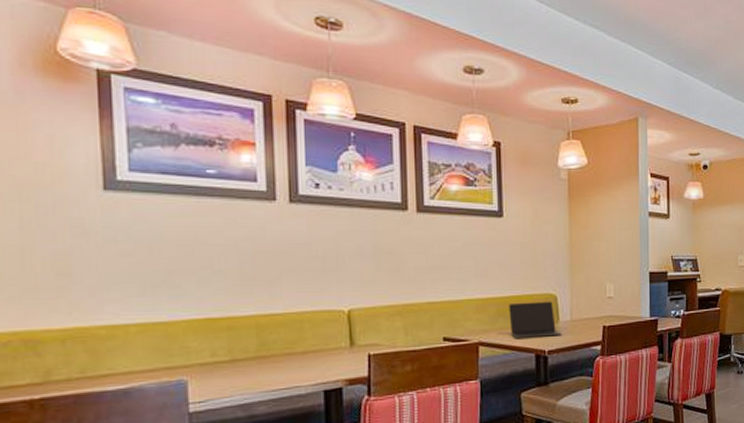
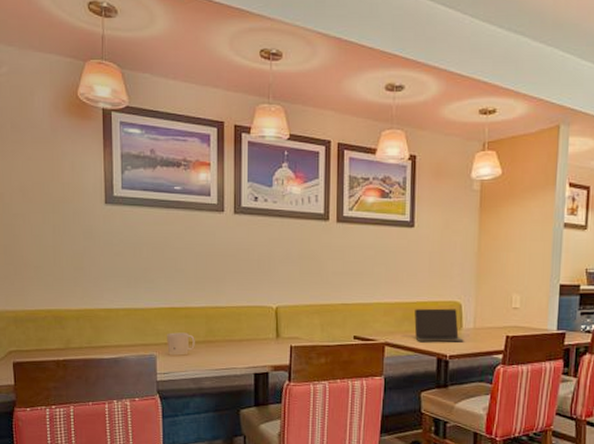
mug: none [200,348,243,379] -> present [166,332,195,356]

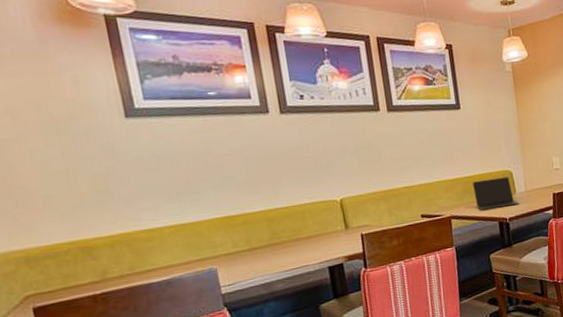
mug: present [166,332,195,356] -> none [224,239,260,266]

